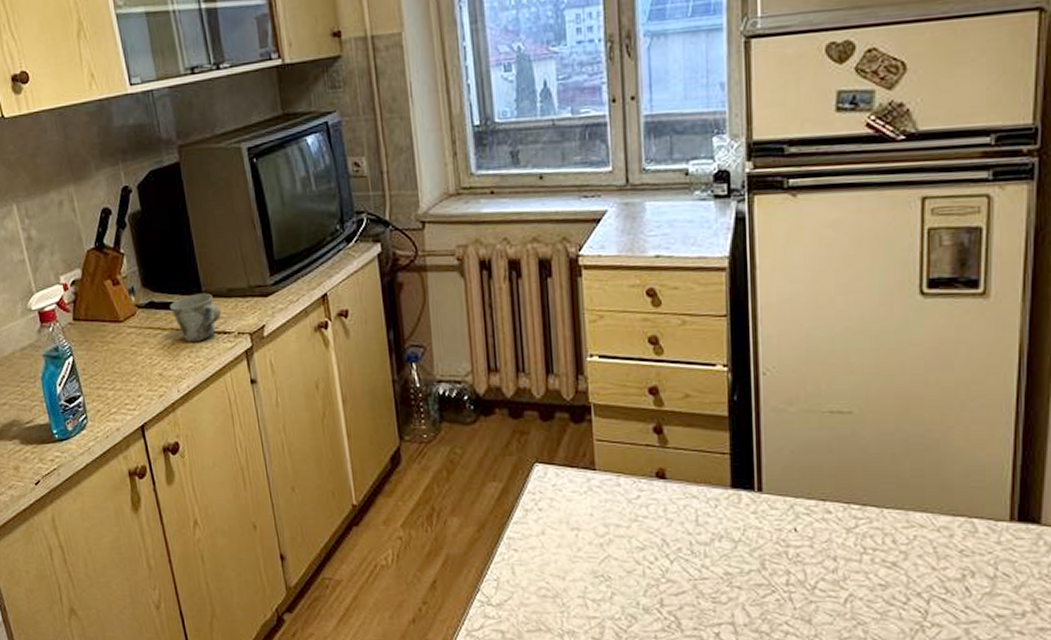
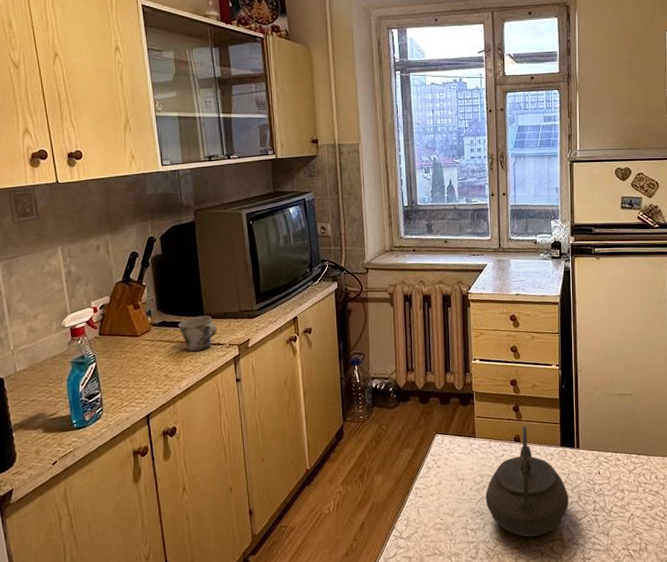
kettle: none [613,455,746,617] -> present [485,425,569,538]

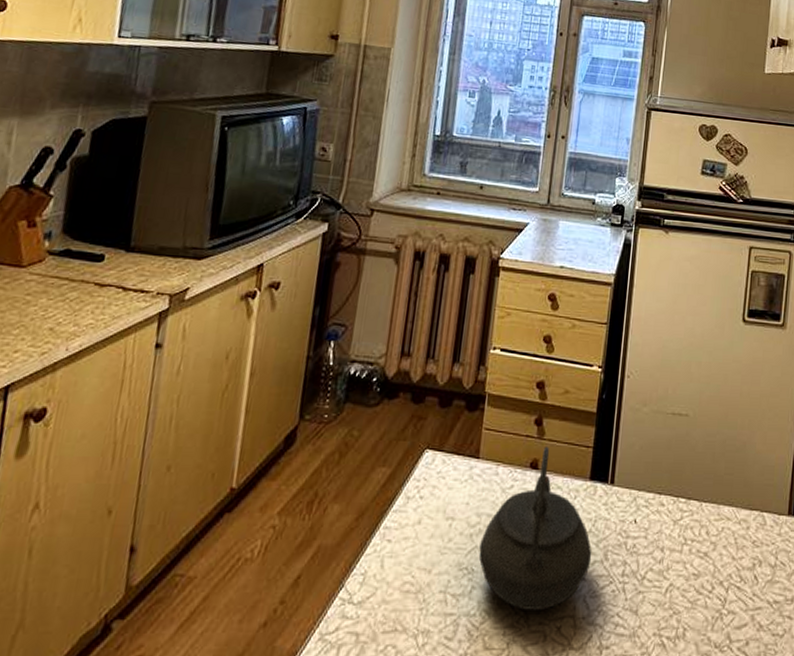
mug: present [178,315,218,352] -> none [87,247,145,299]

